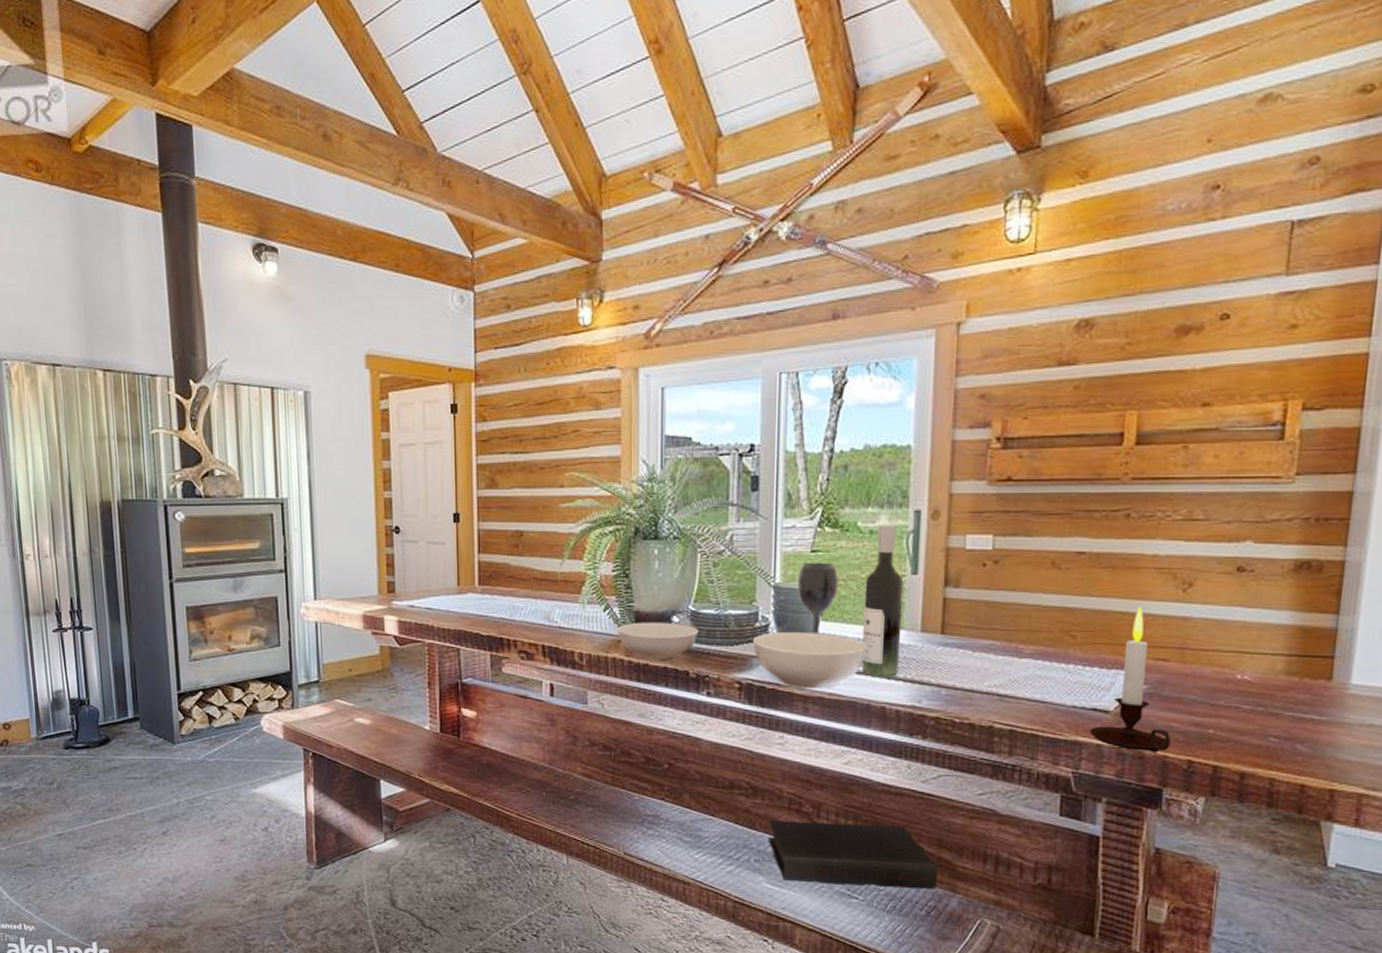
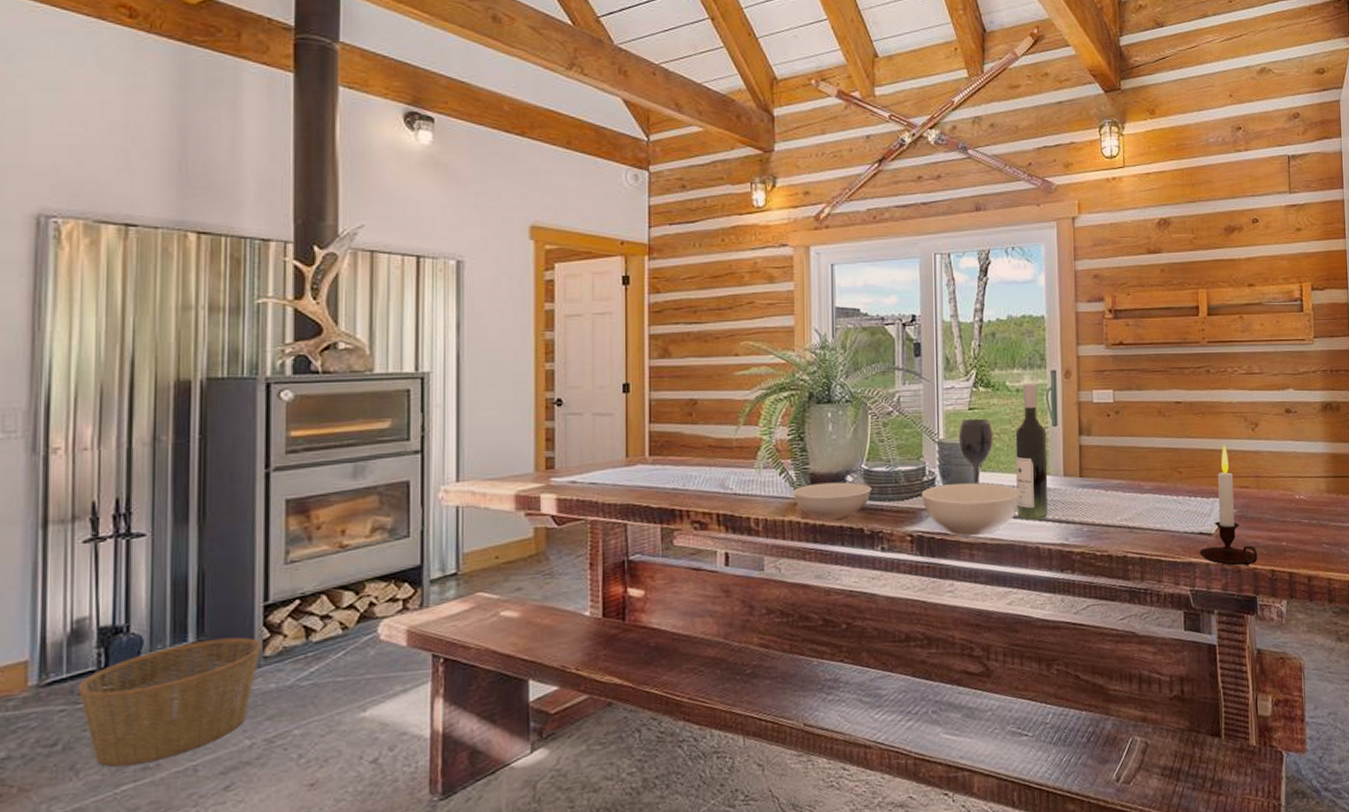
basket: none [61,716,179,806] -> present [77,637,261,767]
book: present [769,820,939,889] -> none [944,658,1094,728]

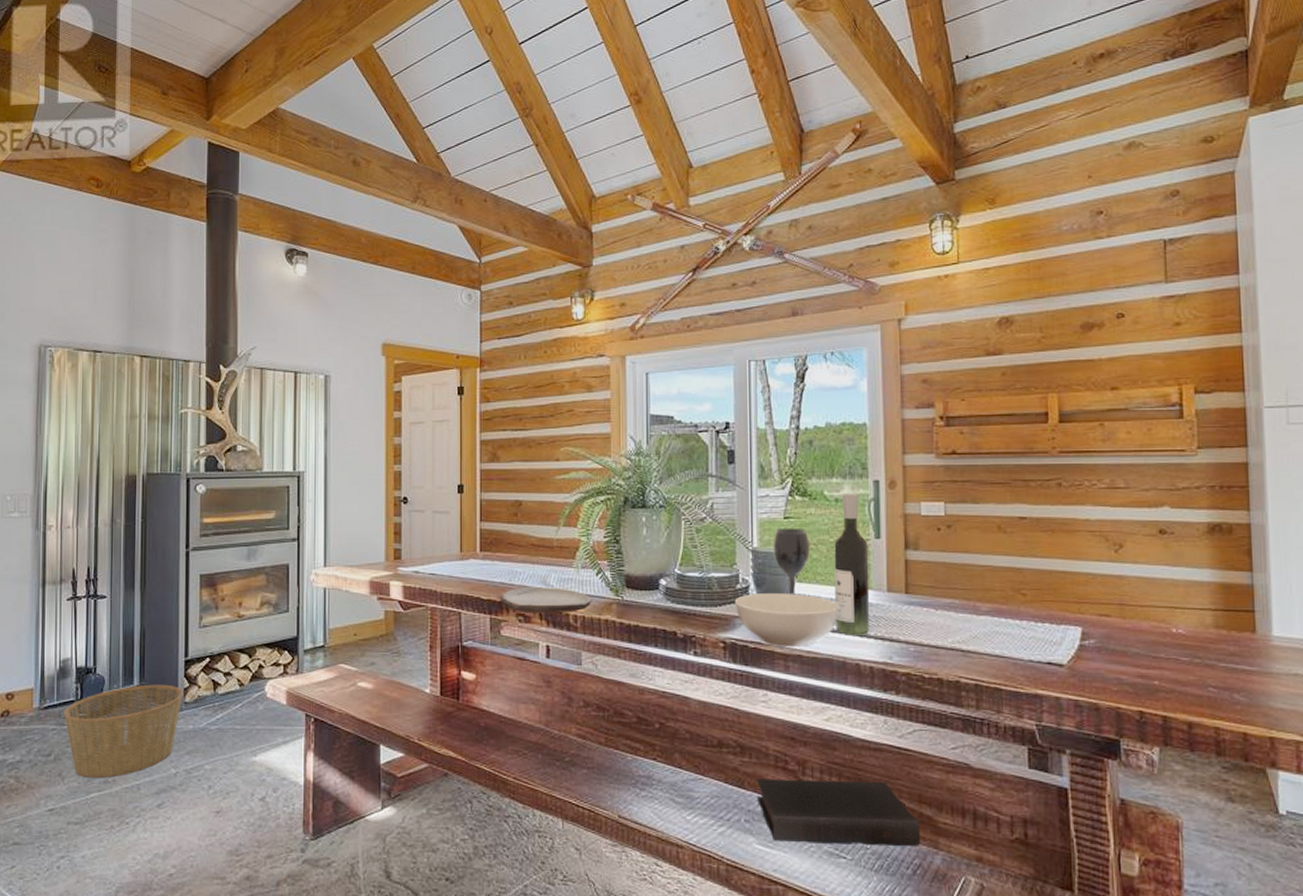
plate: none [672,490,775,520] -> present [499,587,592,614]
bowl: present [793,482,872,520] -> none [609,585,685,621]
book: none [944,658,1094,728] -> present [757,779,921,846]
candle: present [1199,445,1258,566] -> none [1047,567,1122,704]

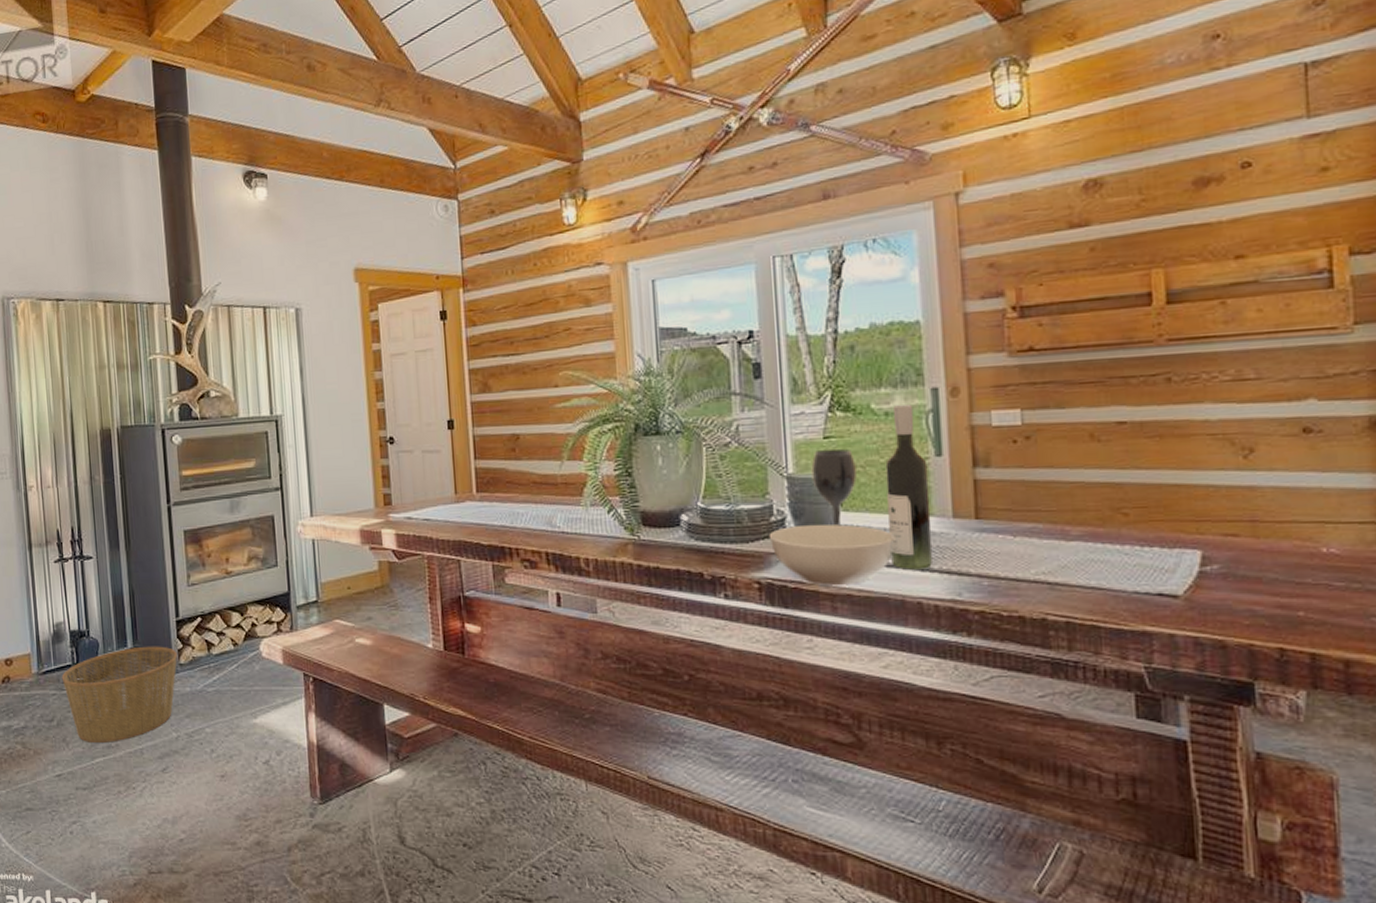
plate: present [499,587,592,614] -> none [501,528,605,559]
book: present [757,779,921,846] -> none [805,734,1005,808]

